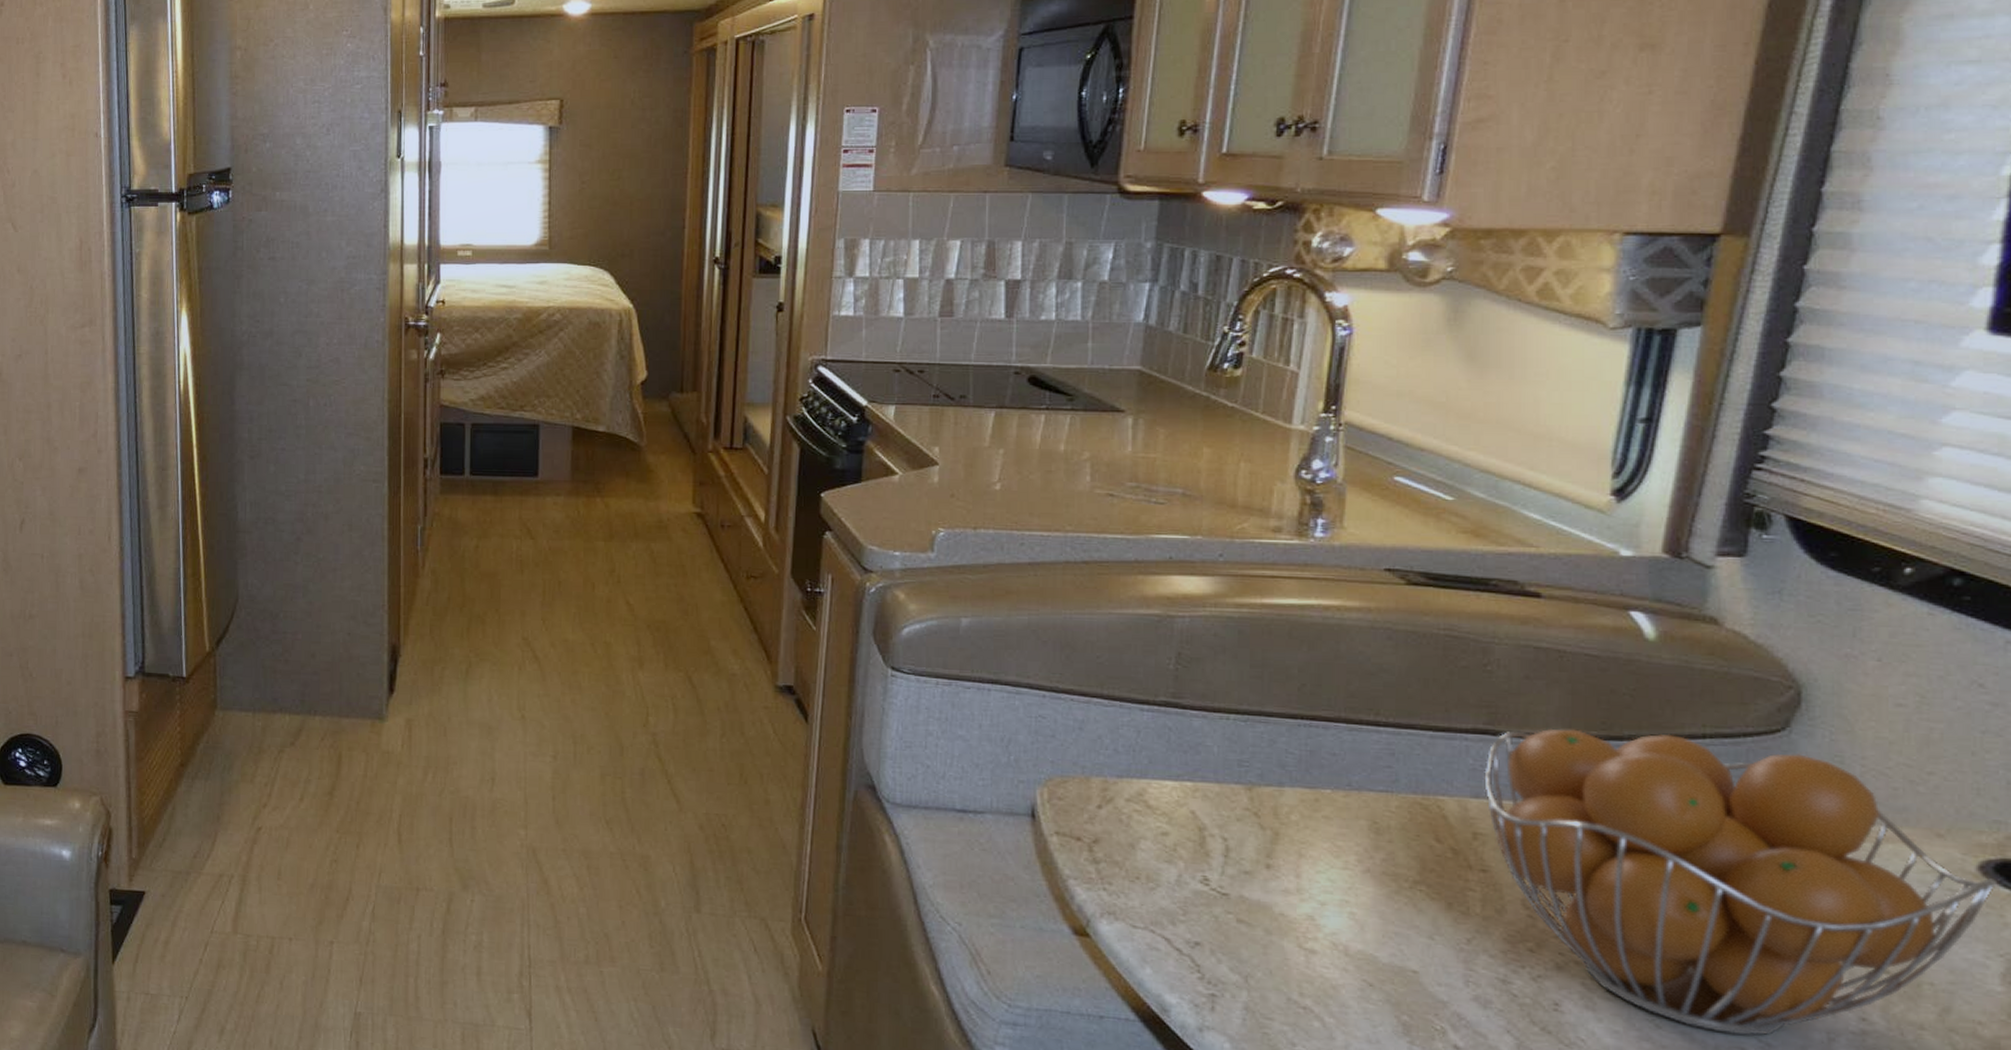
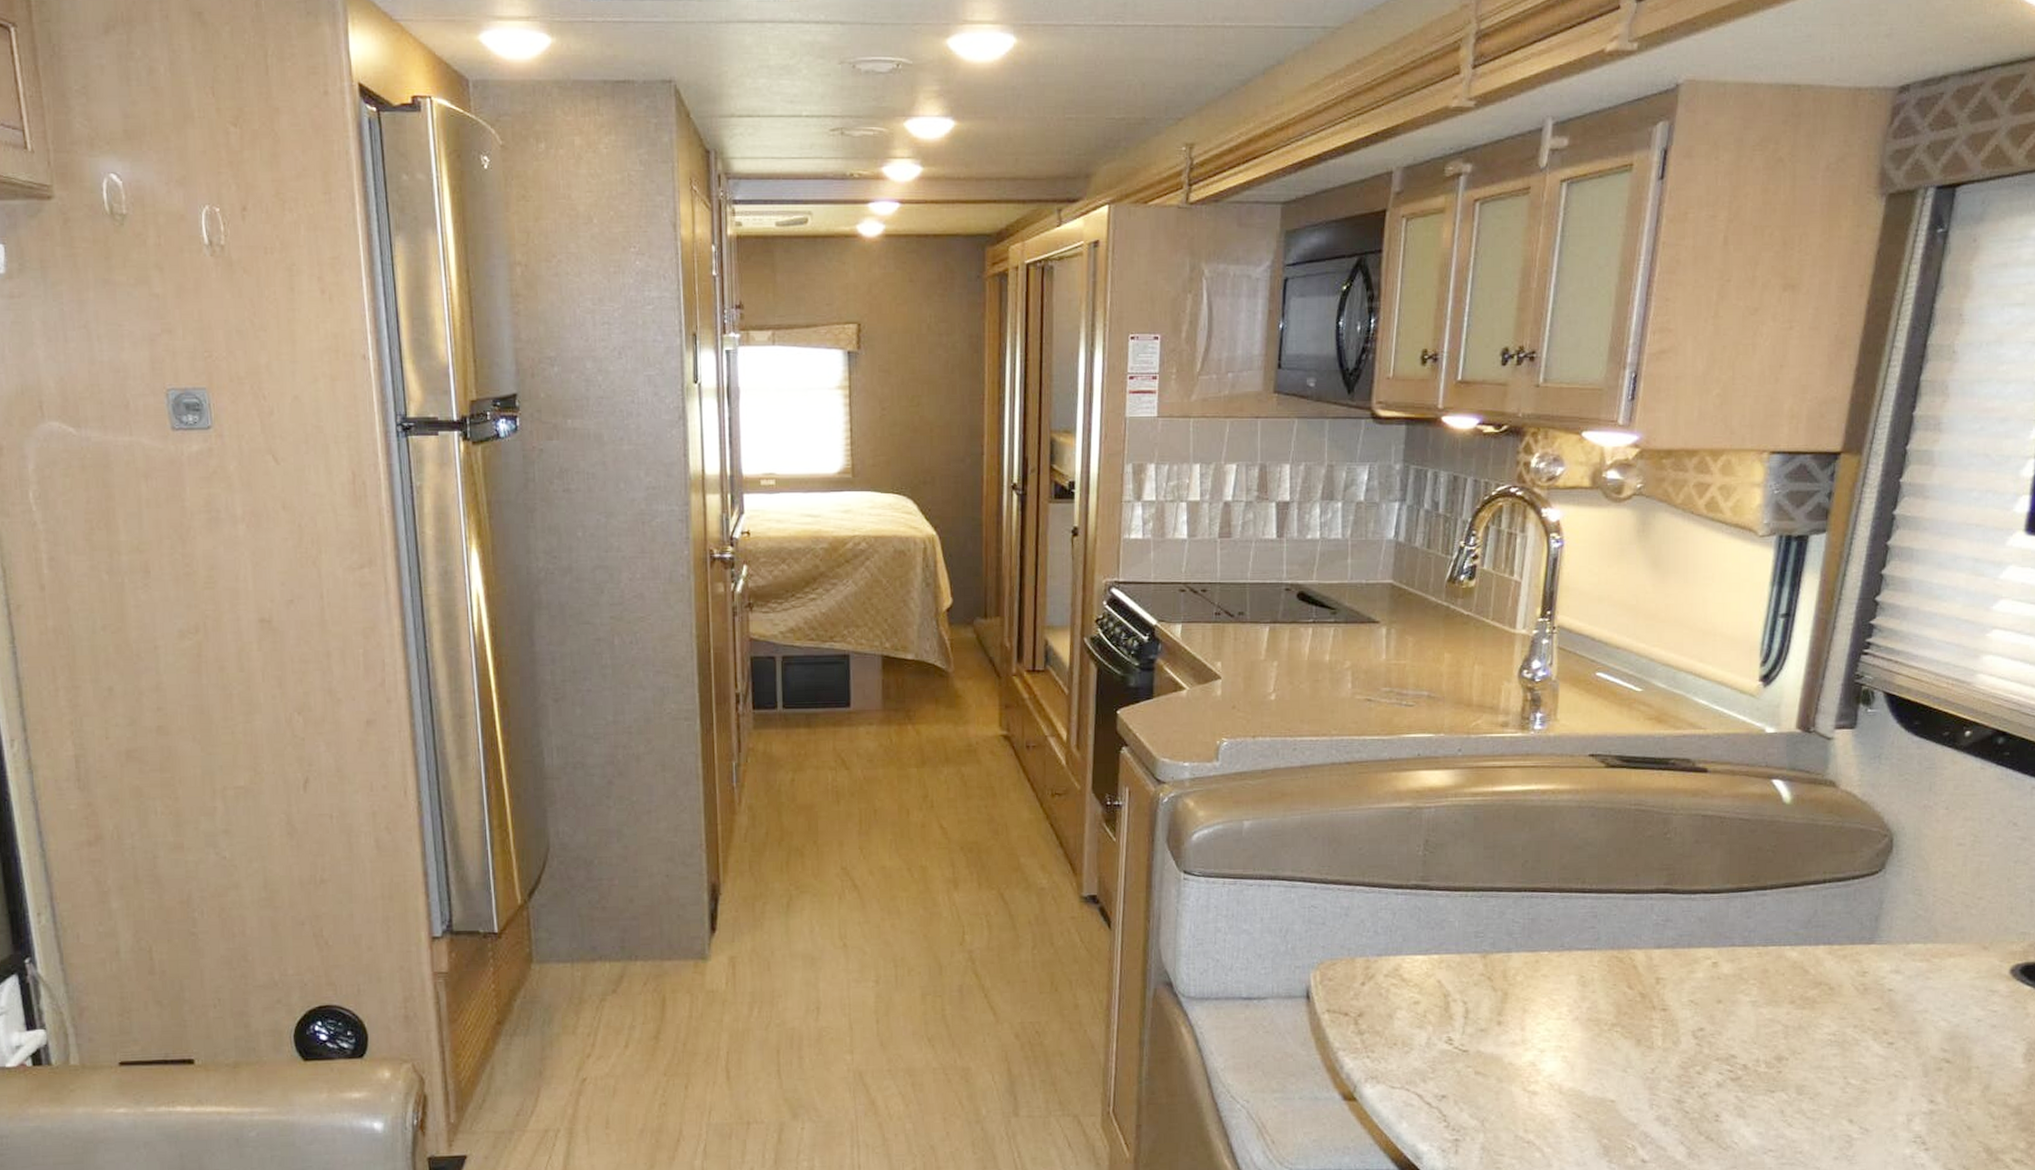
fruit basket: present [1484,728,1998,1036] -> none [1664,881,2023,1125]

